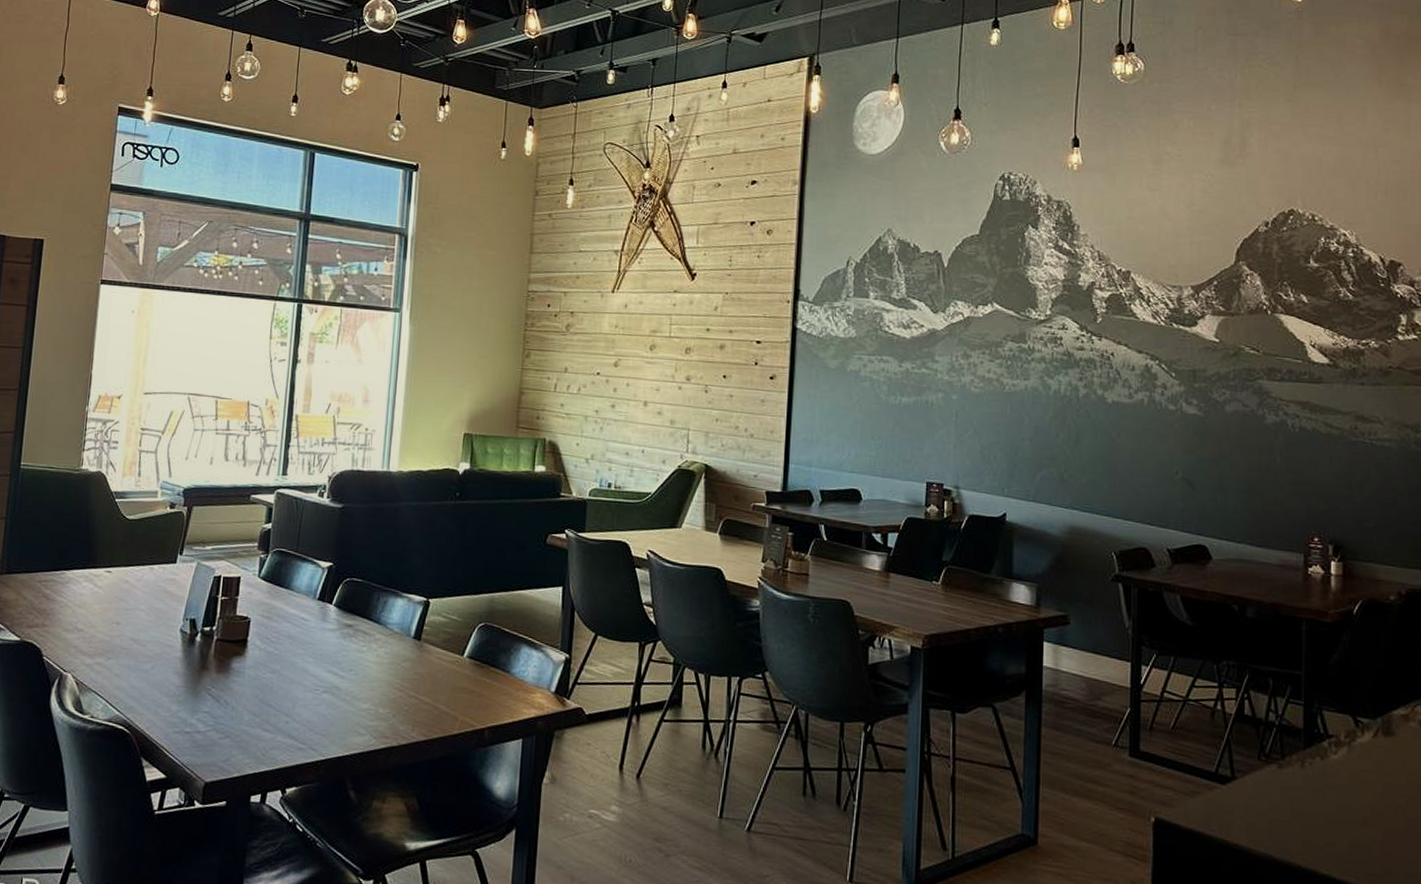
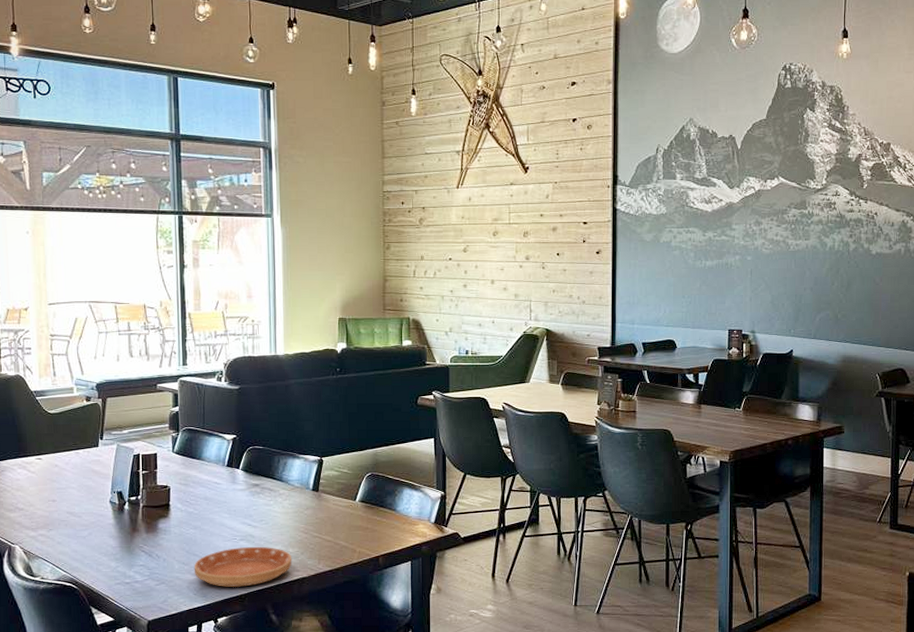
saucer: none [265,701,382,751] -> present [193,546,292,587]

